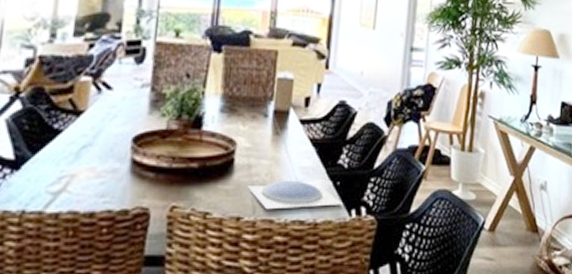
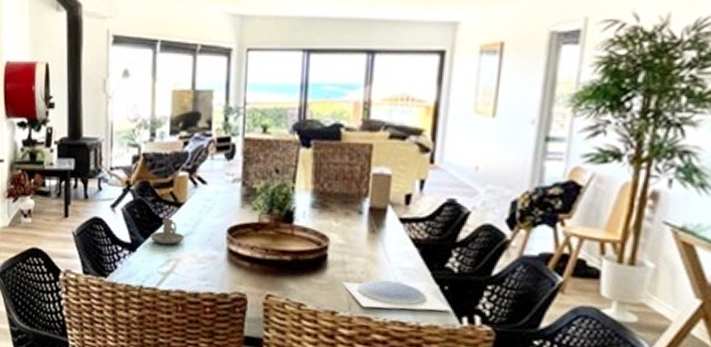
candle holder: none [40,130,82,159] -> present [150,219,184,245]

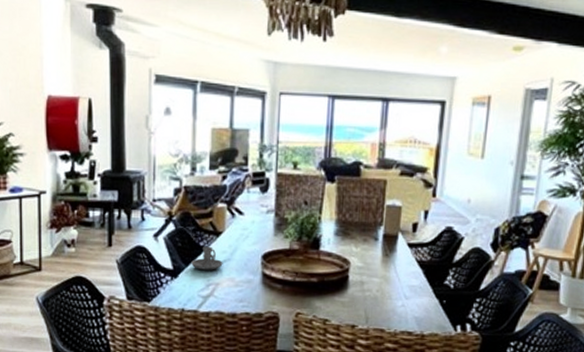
plate: present [341,279,451,311] -> none [360,296,448,321]

